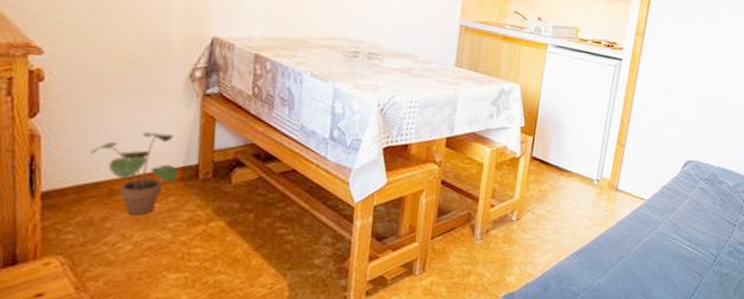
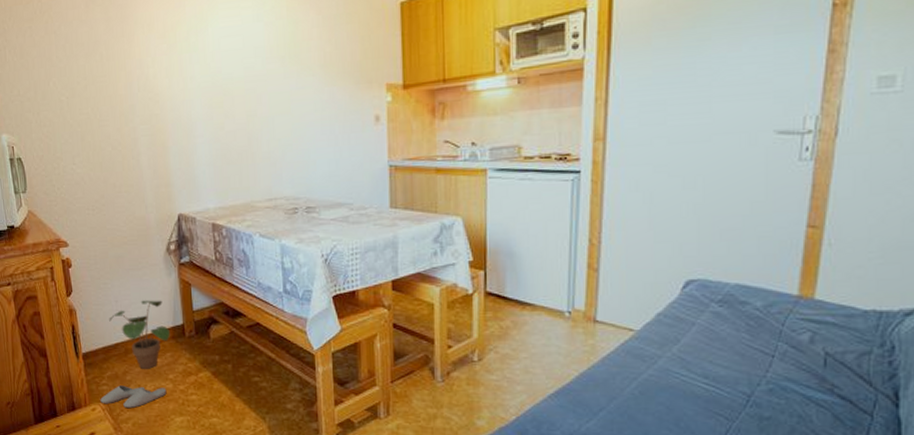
slippers: none [59,234,162,262] -> present [100,385,167,408]

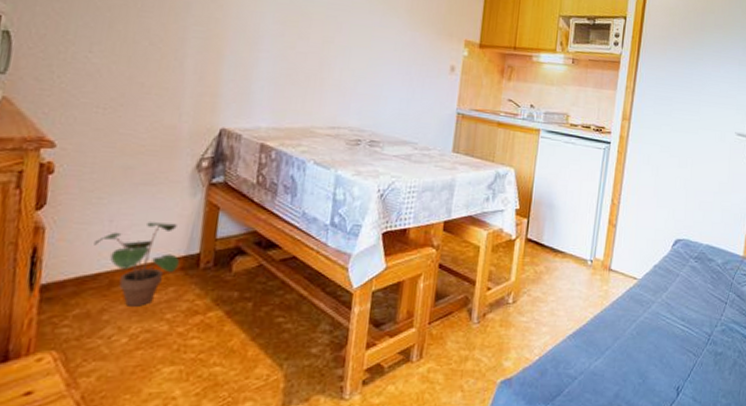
slippers: present [100,385,167,408] -> none [53,327,159,356]

